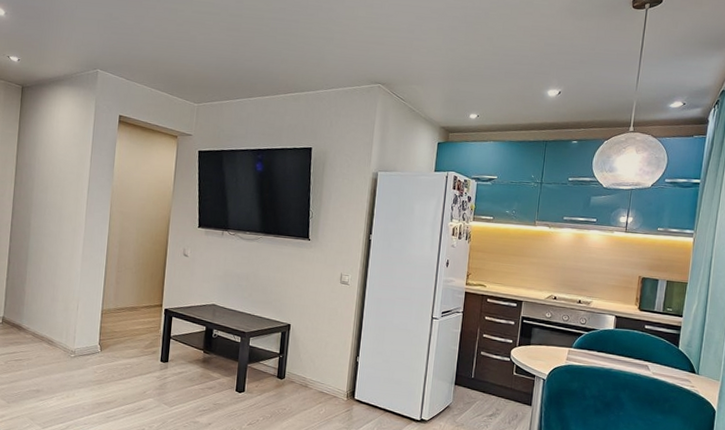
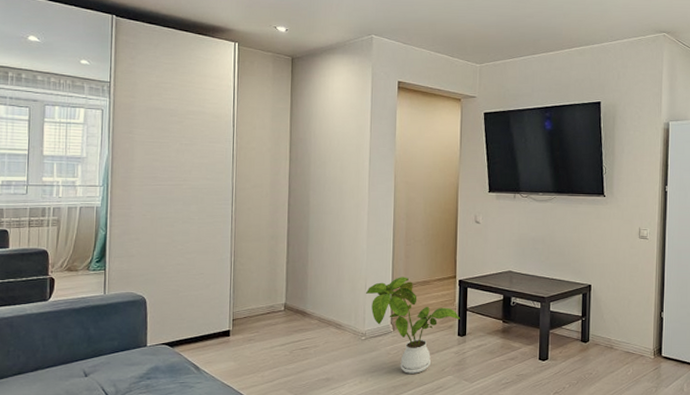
house plant: none [77,301,163,393] -> present [365,277,460,374]

